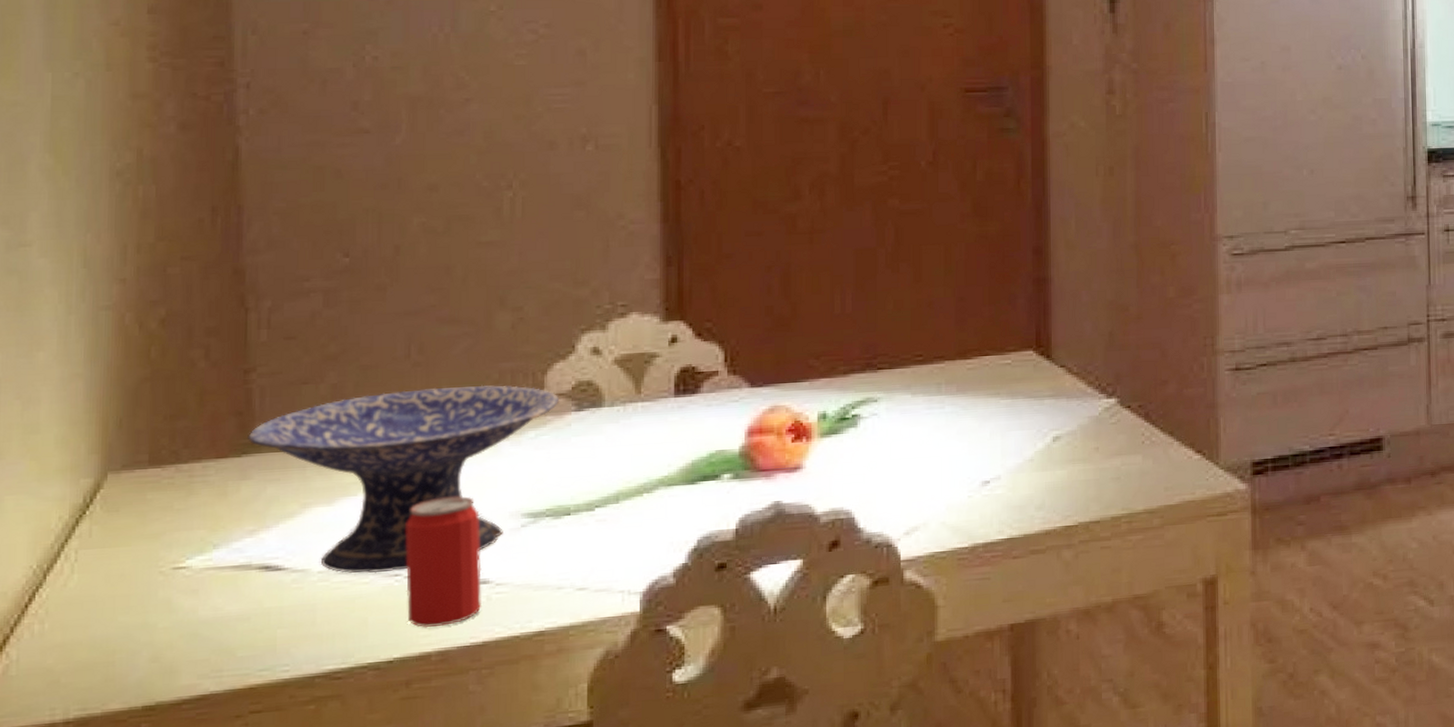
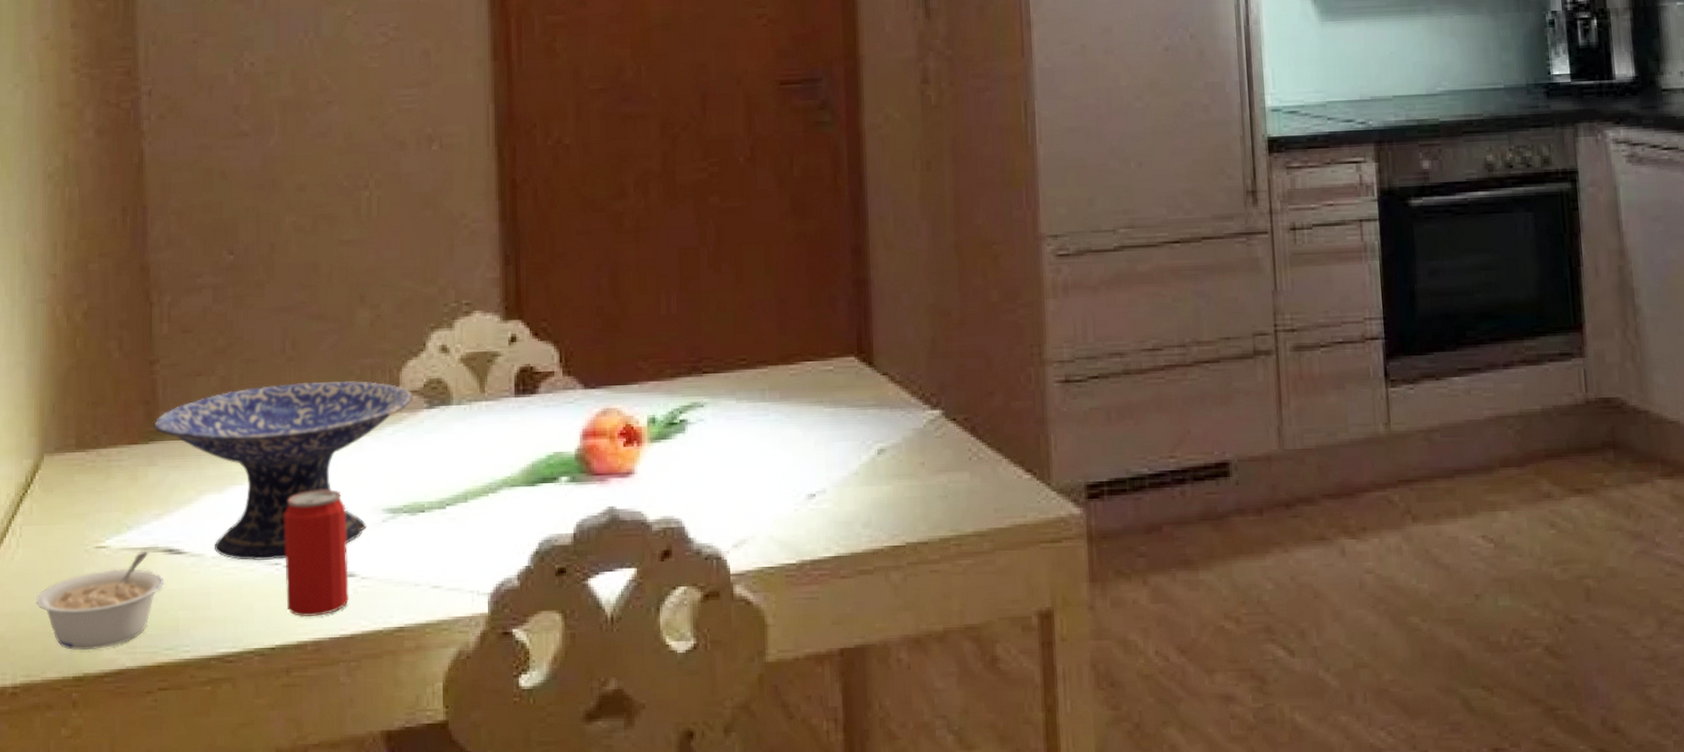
legume: none [94,570,258,678] -> present [35,552,164,650]

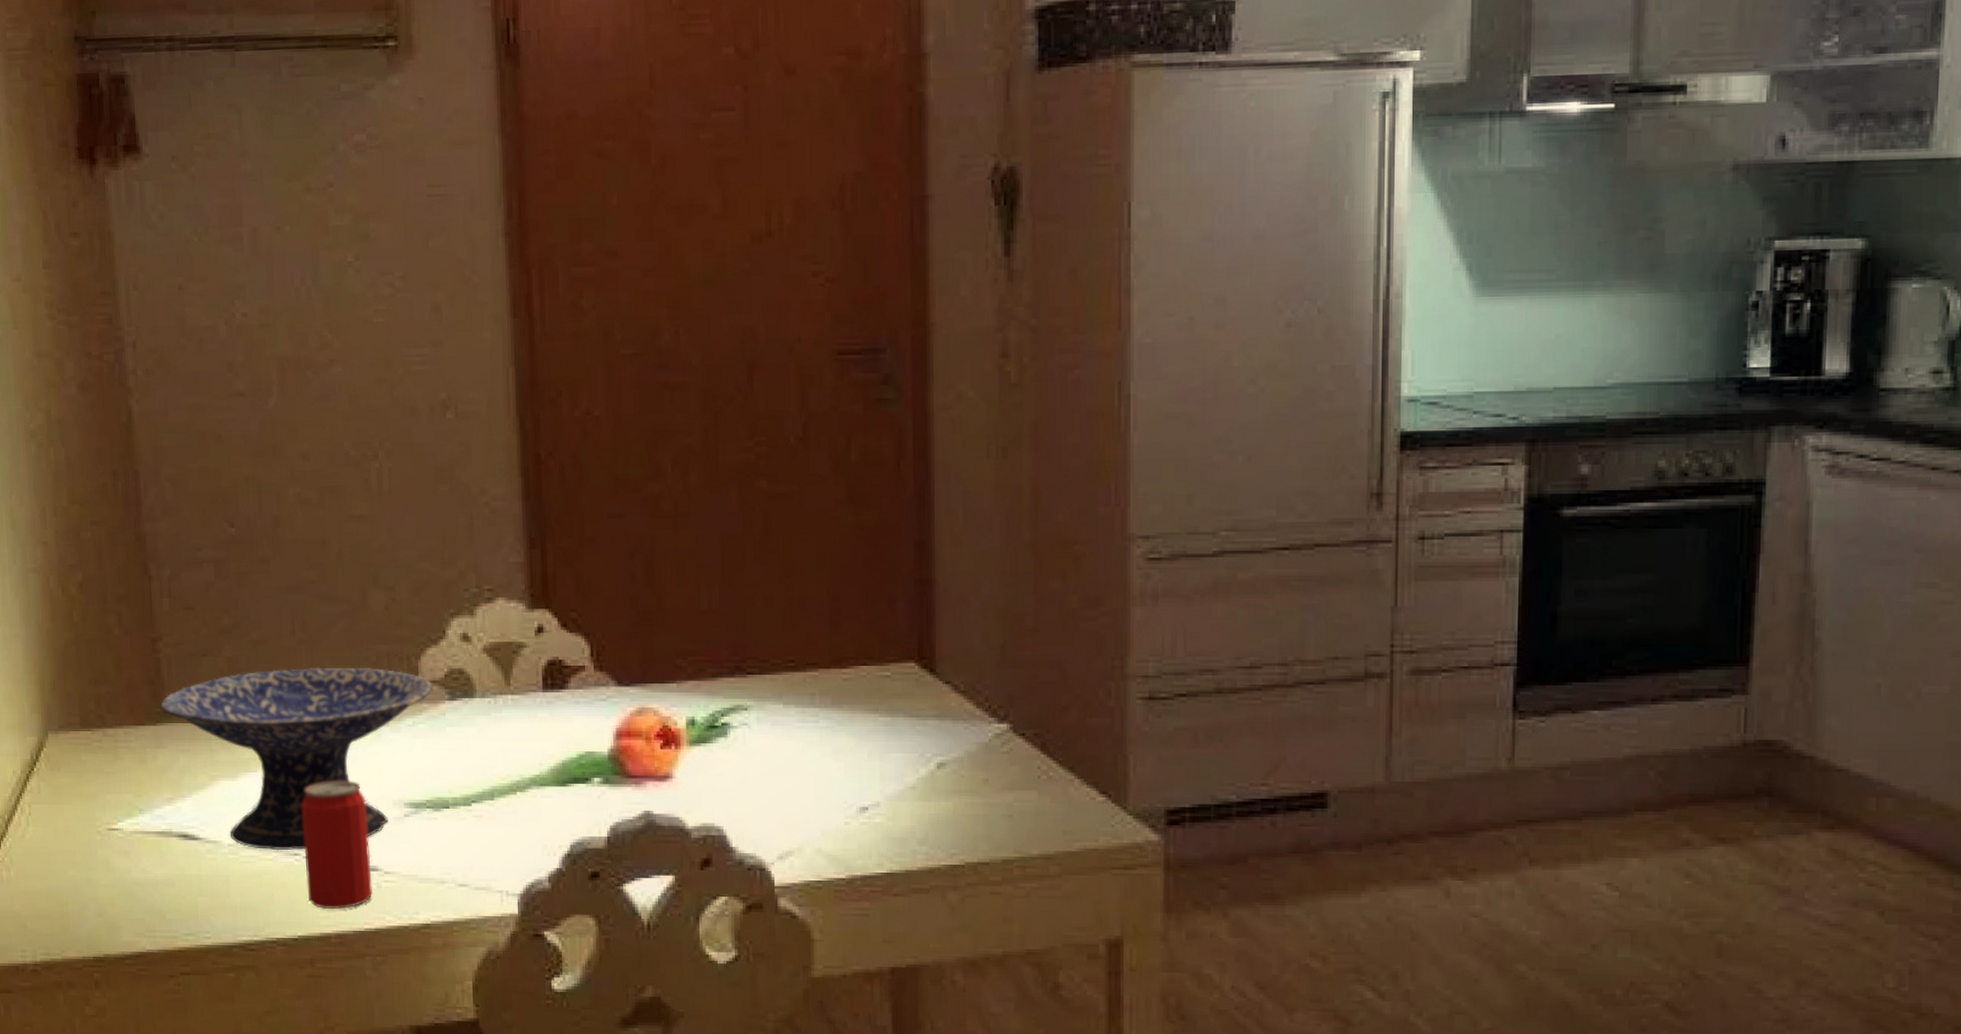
legume: present [35,552,164,650] -> none [50,836,180,932]

